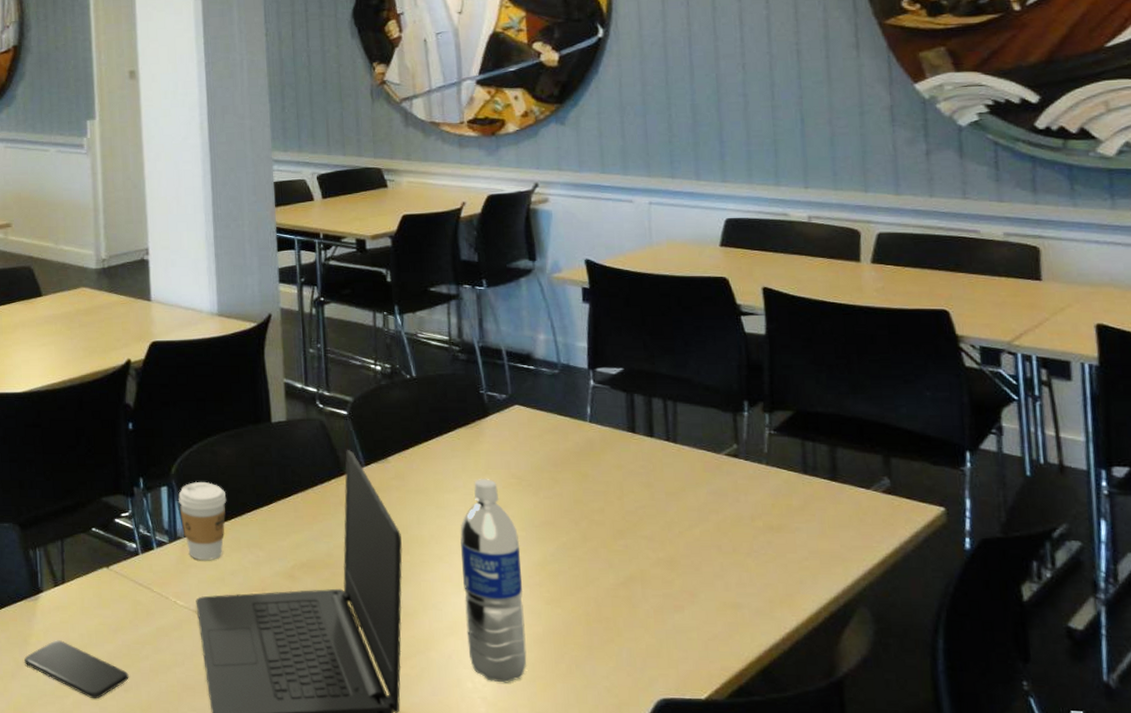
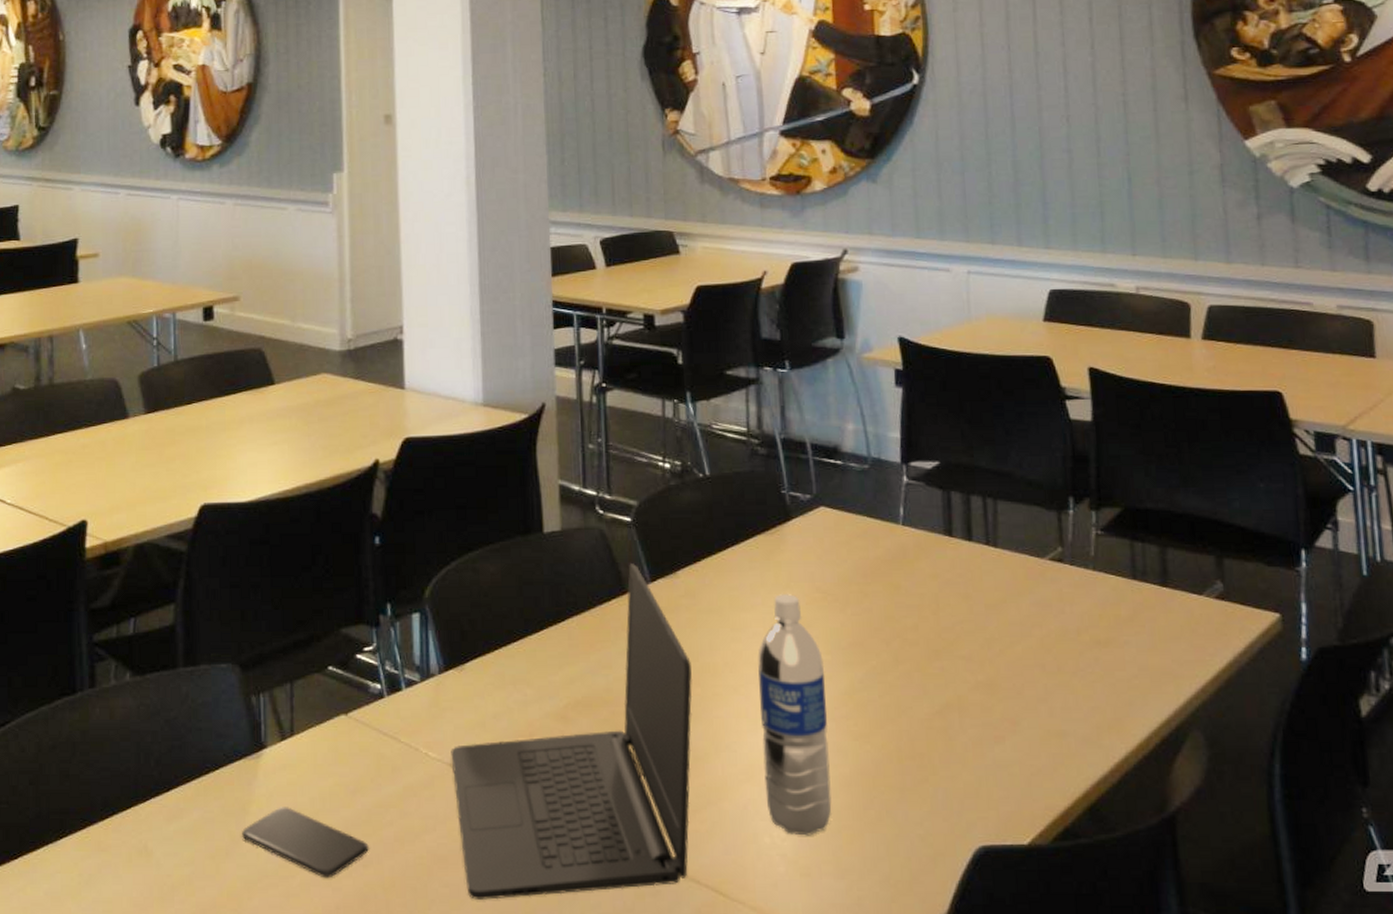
coffee cup: present [178,481,227,561] -> none [433,605,490,702]

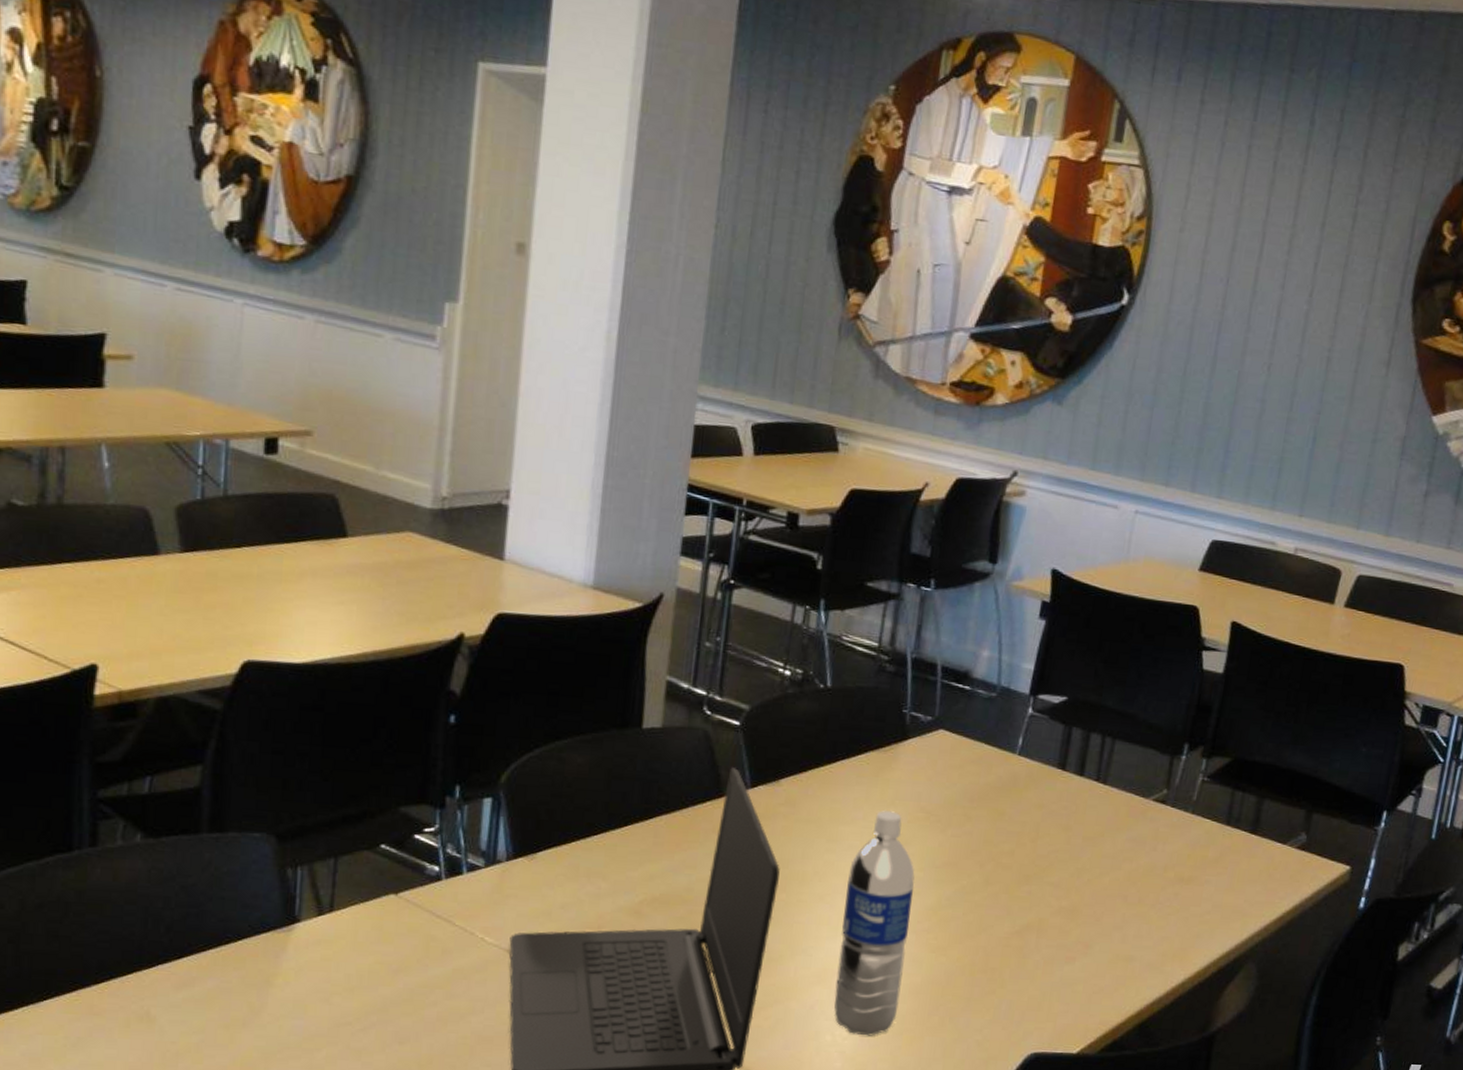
smartphone: present [242,807,369,879] -> none [263,981,407,1053]

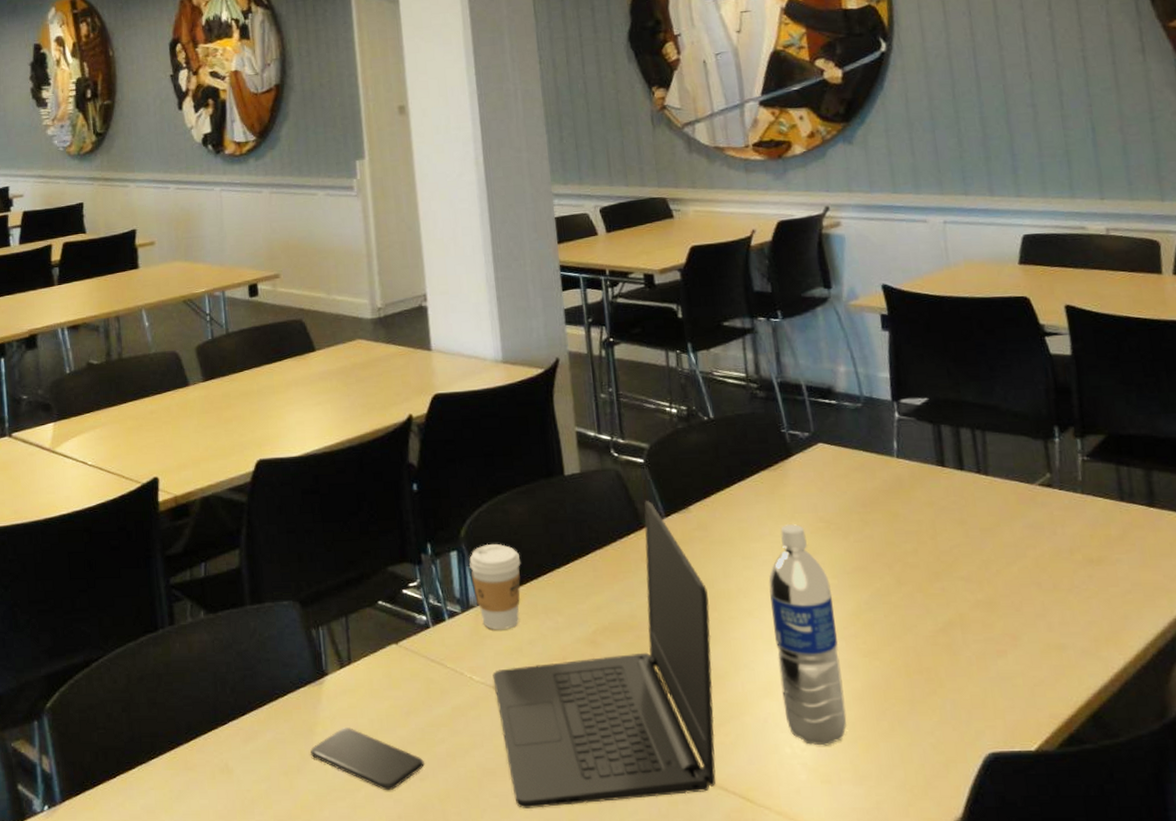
smartphone: none [263,981,407,1053] -> present [310,727,424,791]
coffee cup: none [504,793,570,891] -> present [469,543,521,631]

